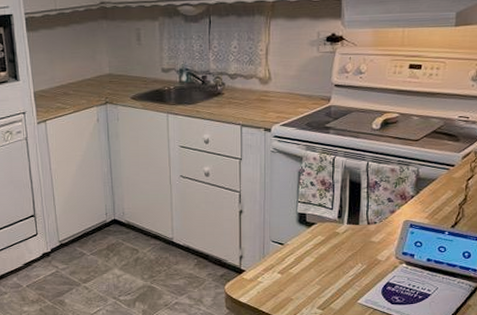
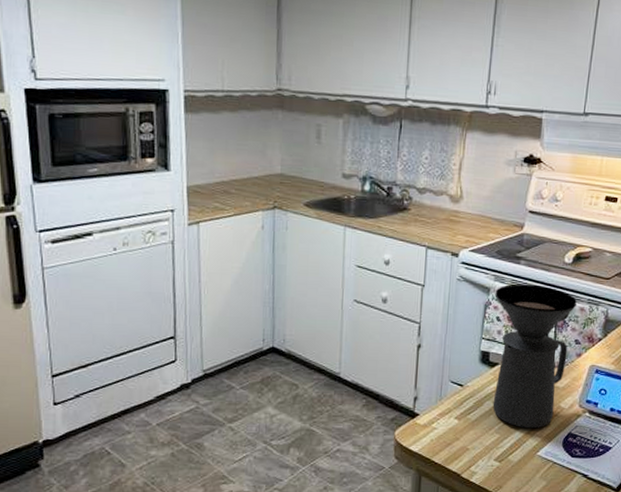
coffee maker: none [307,151,387,280] -> present [492,283,577,429]

